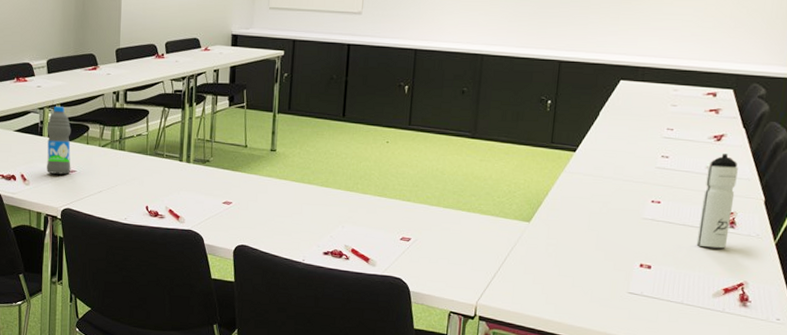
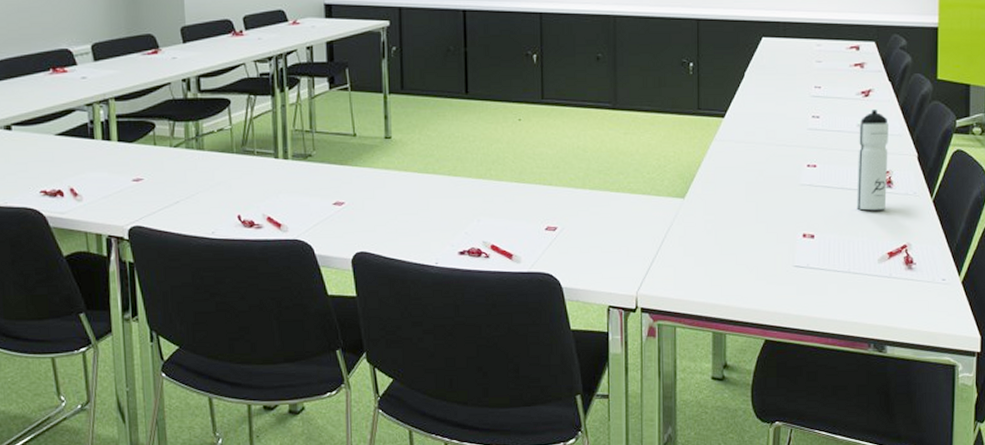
water bottle: present [47,106,71,175] -> none [99,100,136,185]

